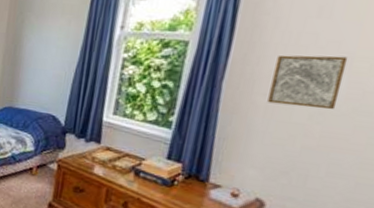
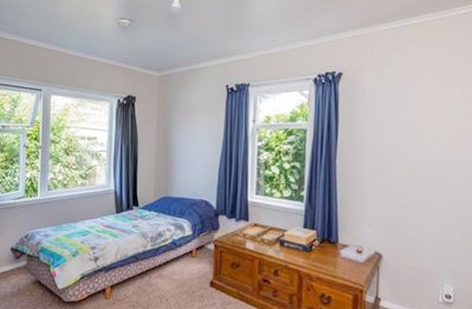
wall art: present [267,55,348,110] -> none [370,134,419,175]

